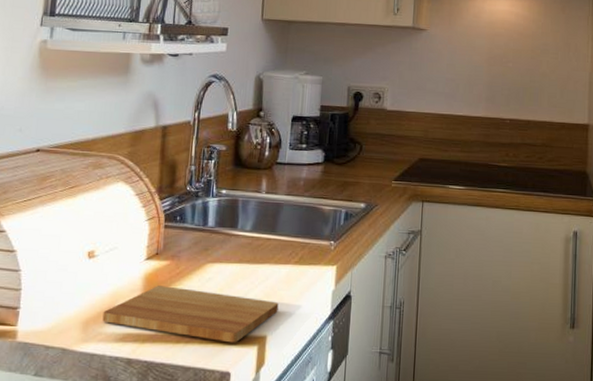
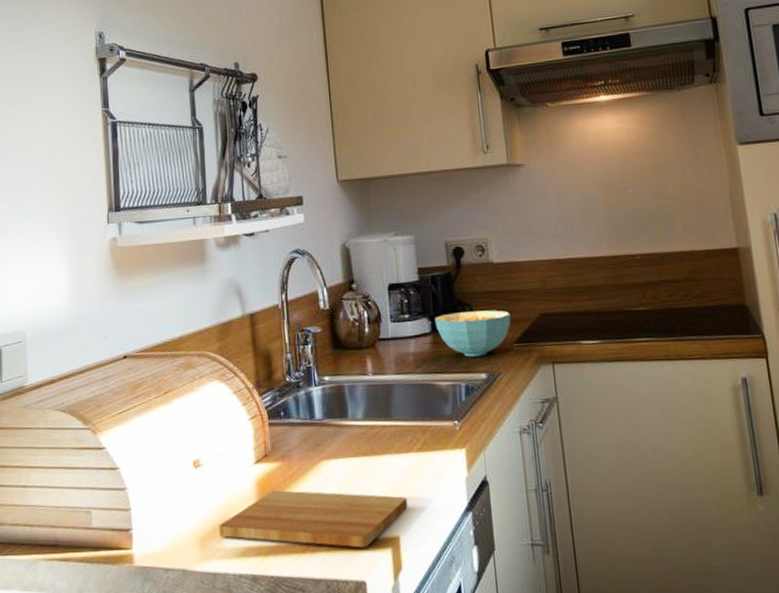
cereal bowl: none [328,148,394,188] -> present [434,310,511,357]

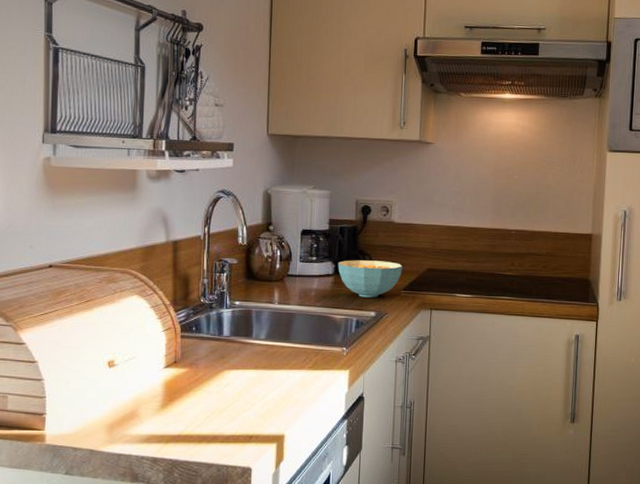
cutting board: present [219,490,408,548] -> none [126,391,295,442]

